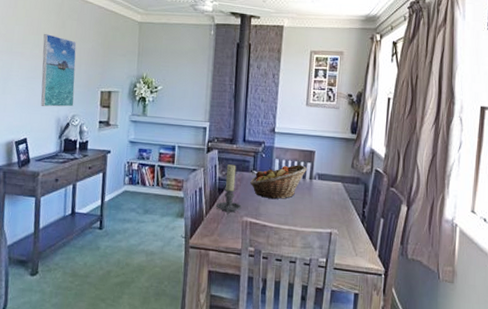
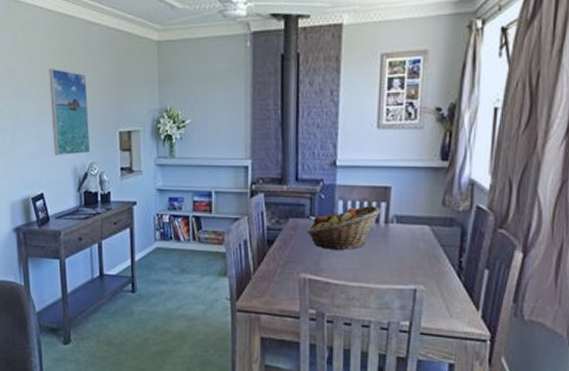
candle holder: present [216,164,242,214] -> none [266,210,297,270]

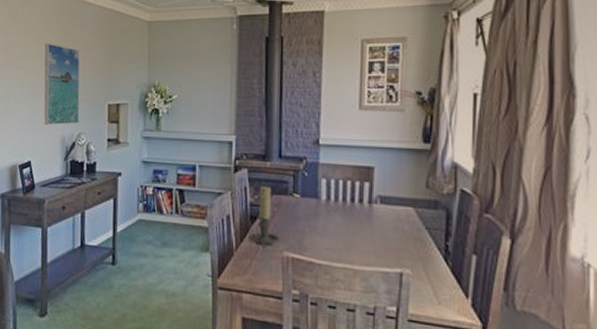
candle holder: none [266,210,297,270] -> present [249,186,281,247]
fruit basket: present [307,206,382,251] -> none [290,185,365,230]

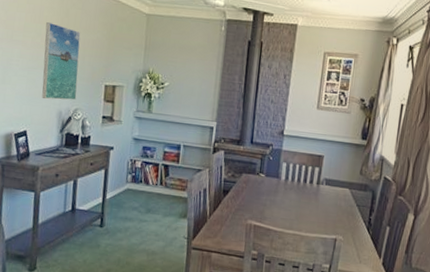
candle holder: present [249,186,281,247] -> none [221,166,246,216]

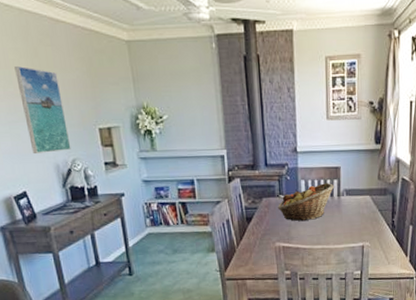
fruit basket: none [256,169,316,204] -> present [278,183,335,222]

